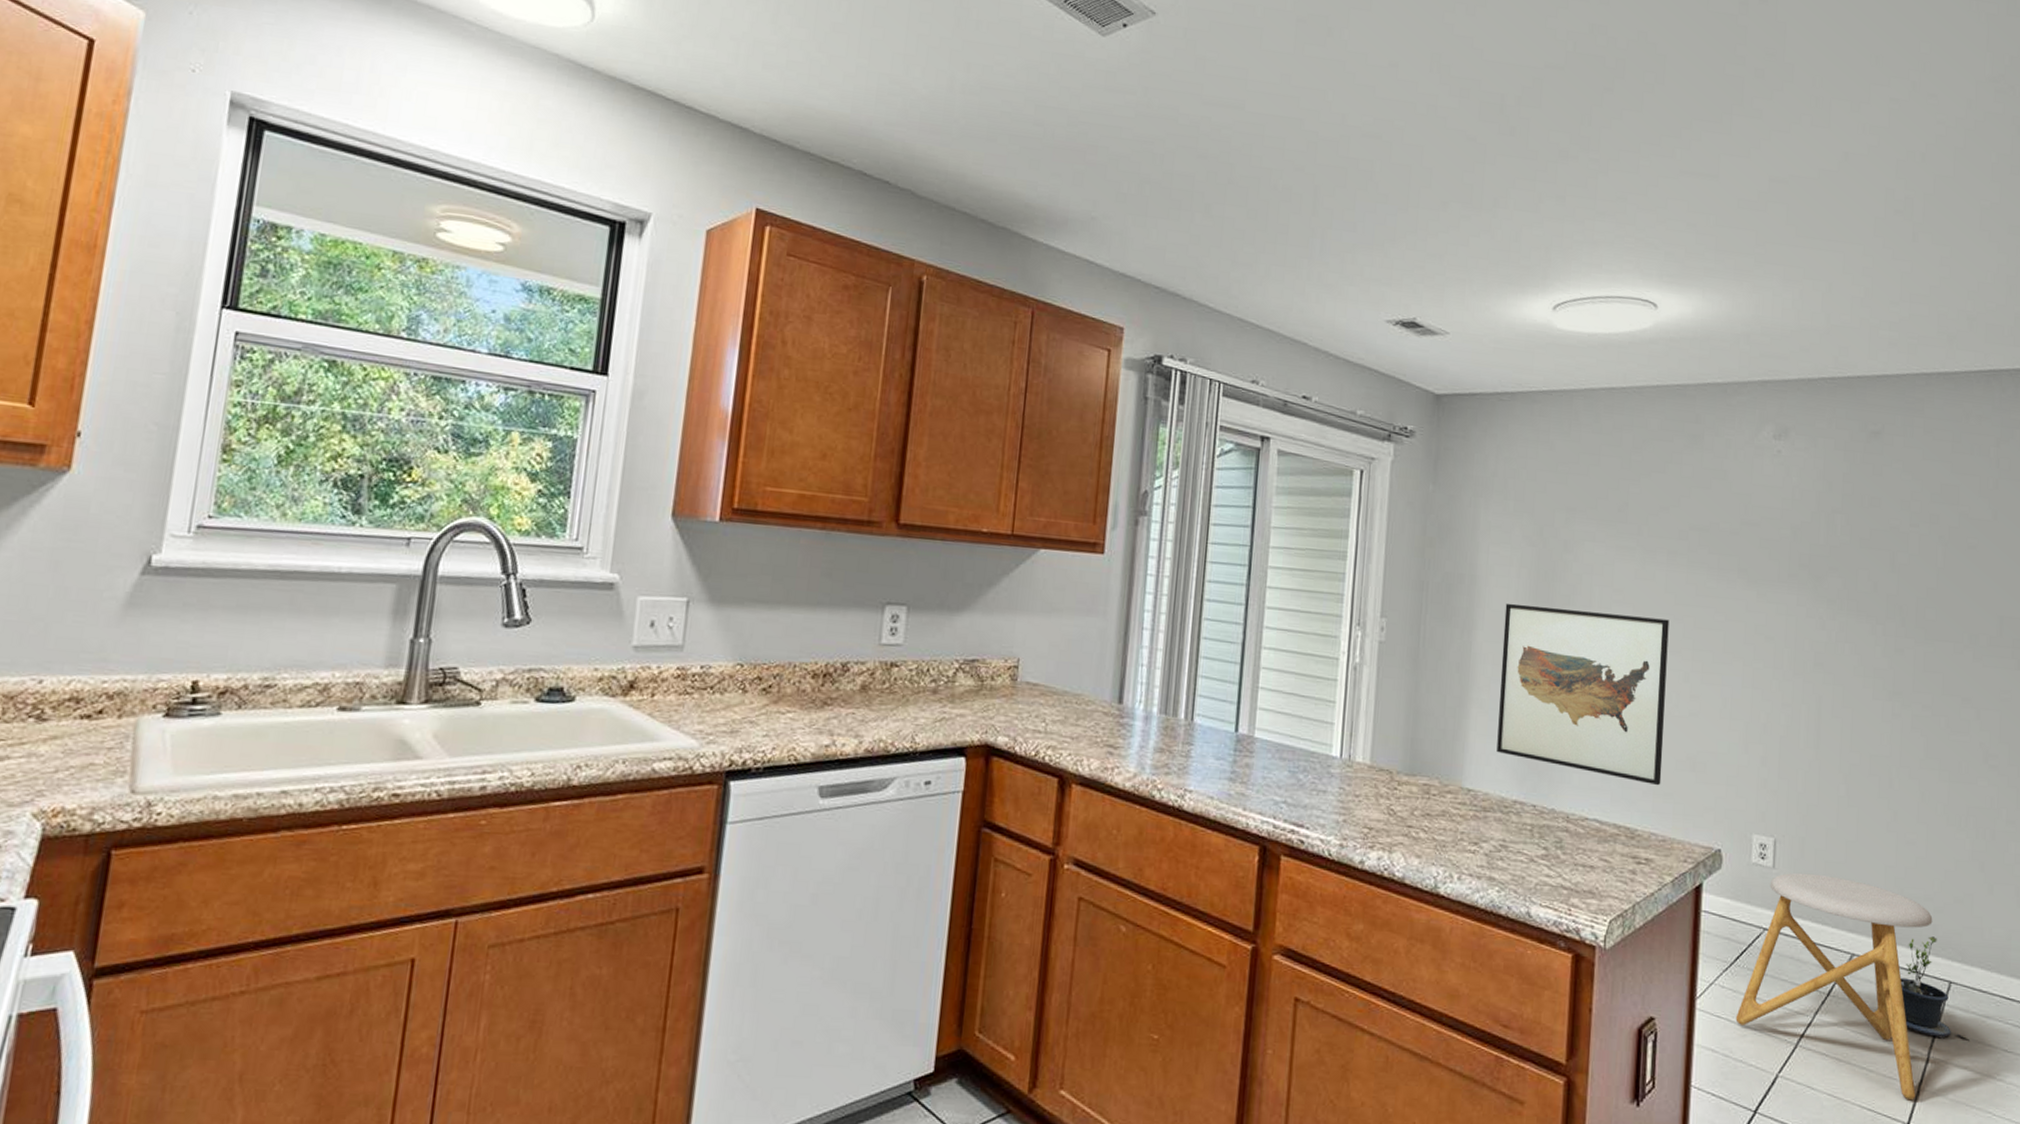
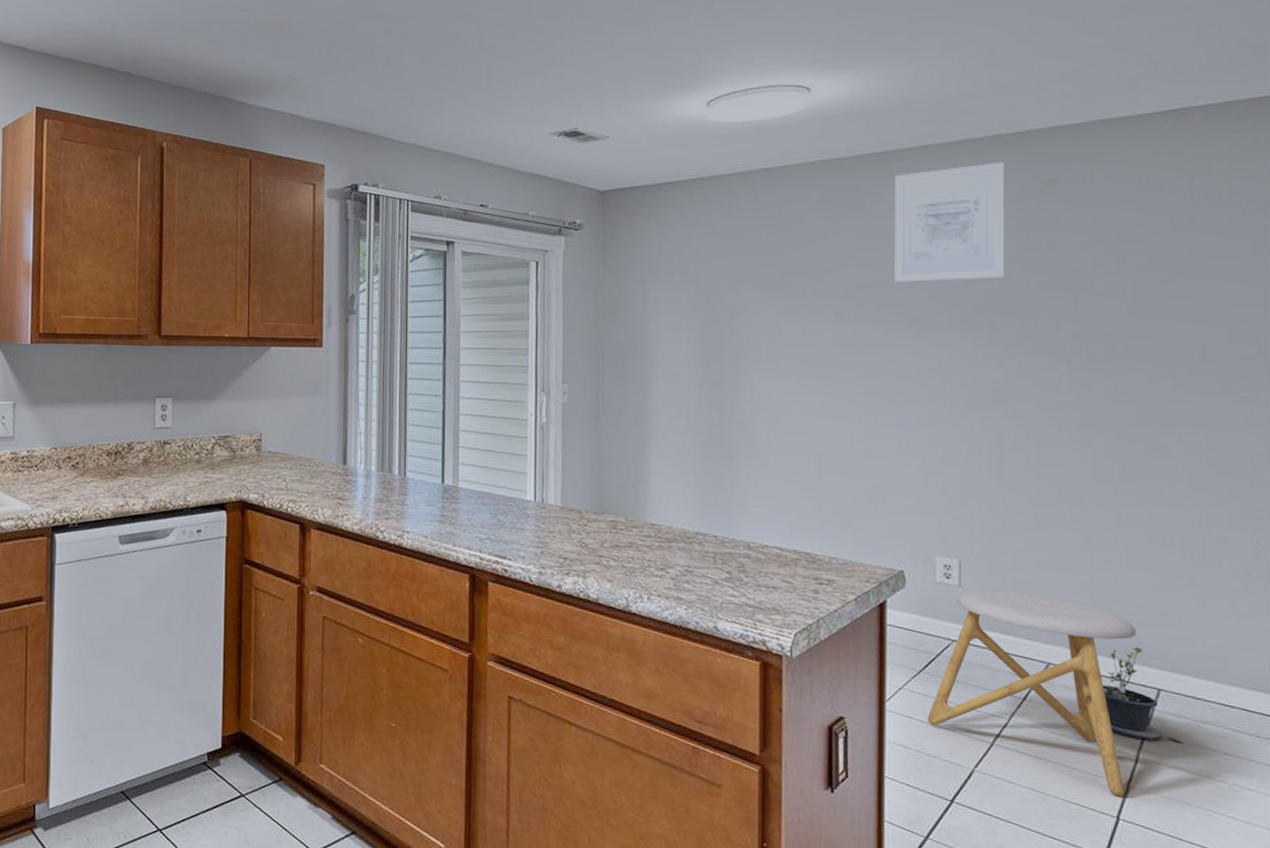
wall art: present [1496,603,1669,786] -> none [676,364,840,516]
wall art: none [1727,406,1836,532] -> present [894,162,1005,282]

